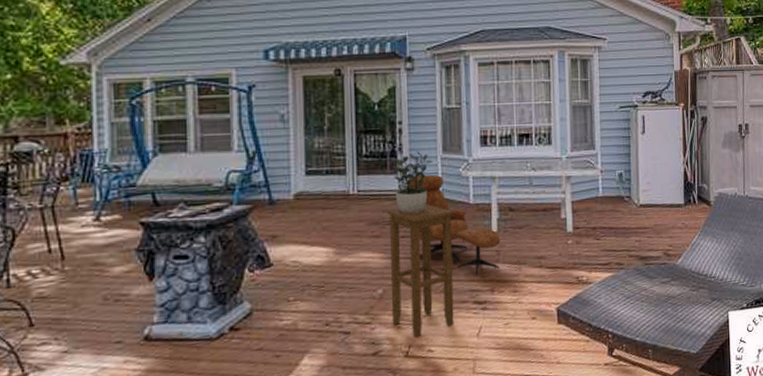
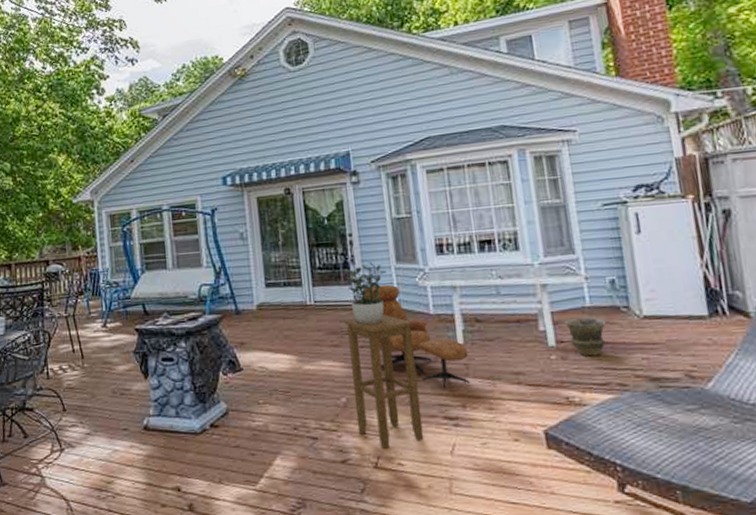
vase: none [581,206,613,241] -> present [564,317,606,357]

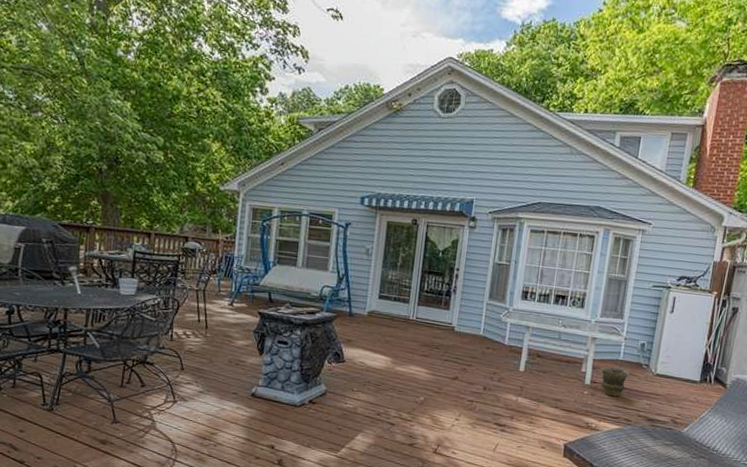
potted plant: present [342,261,387,325] -> none [445,294,480,345]
stool: present [344,315,424,450] -> none [427,337,491,441]
lounge chair: present [364,284,471,389] -> none [457,314,526,403]

